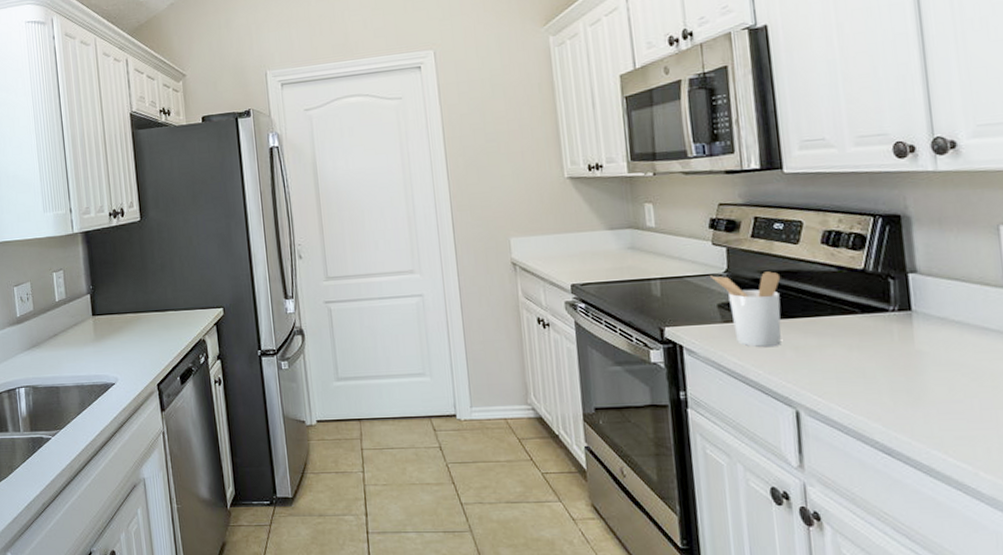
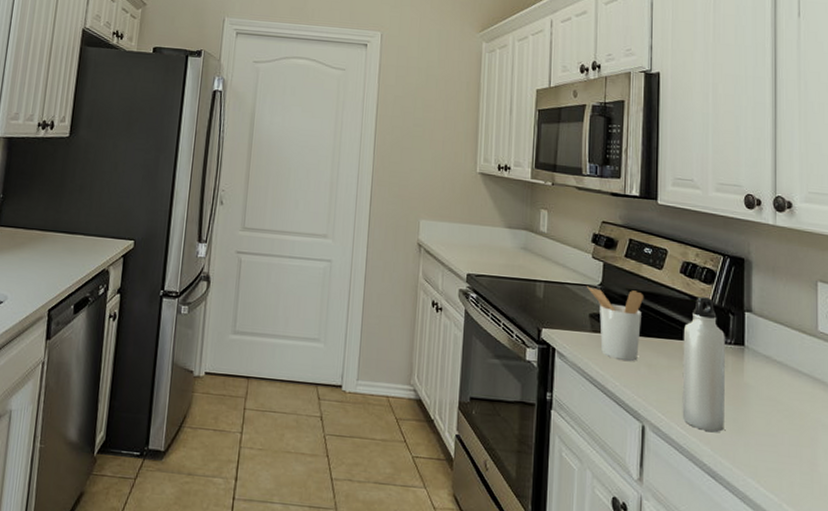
water bottle: none [833,264,897,408] -> present [682,296,725,433]

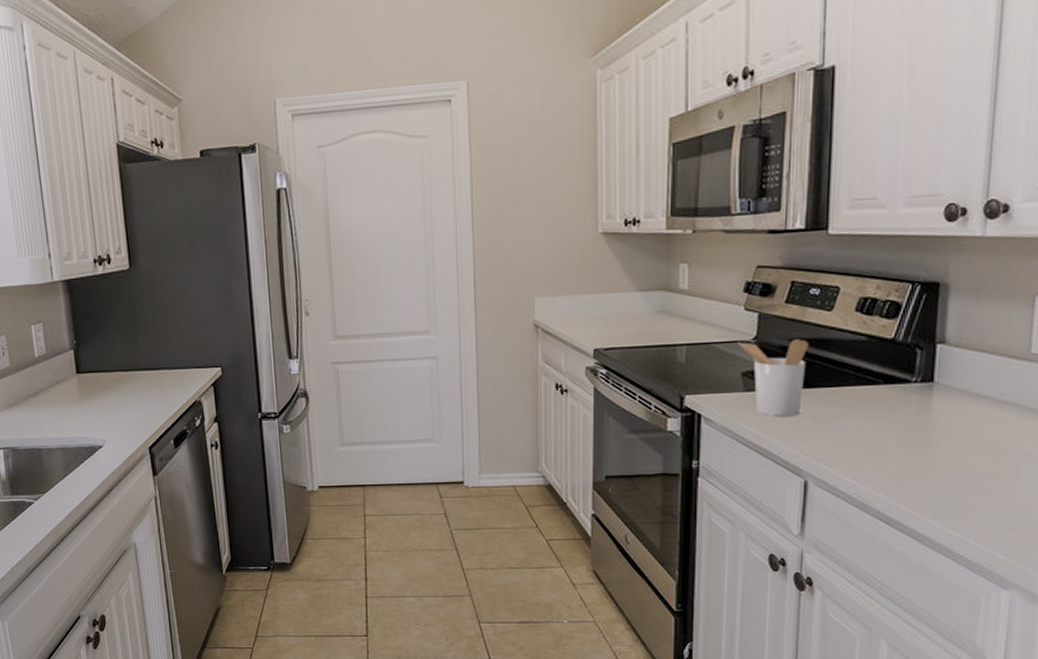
water bottle: present [682,296,725,433] -> none [852,333,910,479]

